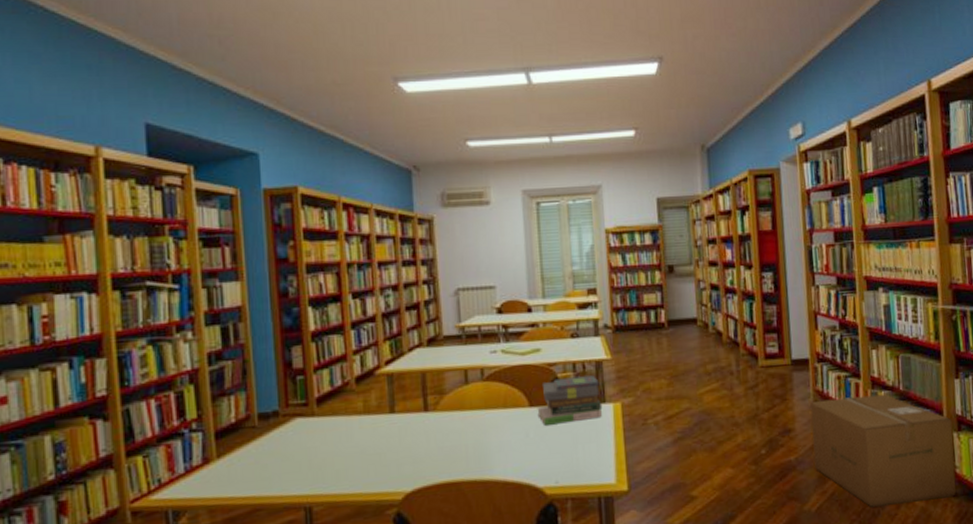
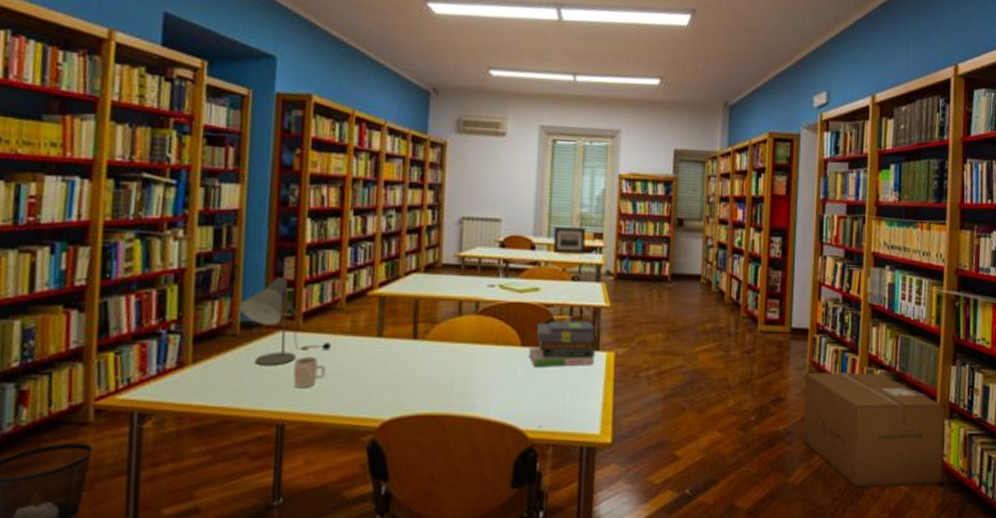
desk lamp: none [254,365,347,453] -> present [239,276,332,365]
mug: none [314,439,346,471] -> present [293,357,326,389]
picture frame: none [547,285,581,313] -> present [552,227,587,254]

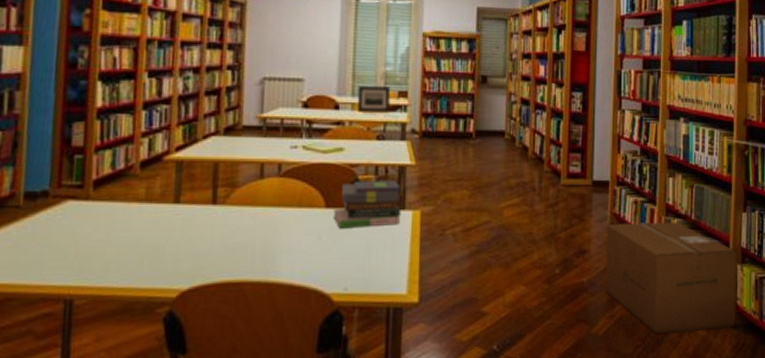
desk lamp: present [239,276,332,365] -> none [22,142,125,237]
mug: present [293,357,326,389] -> none [82,227,119,261]

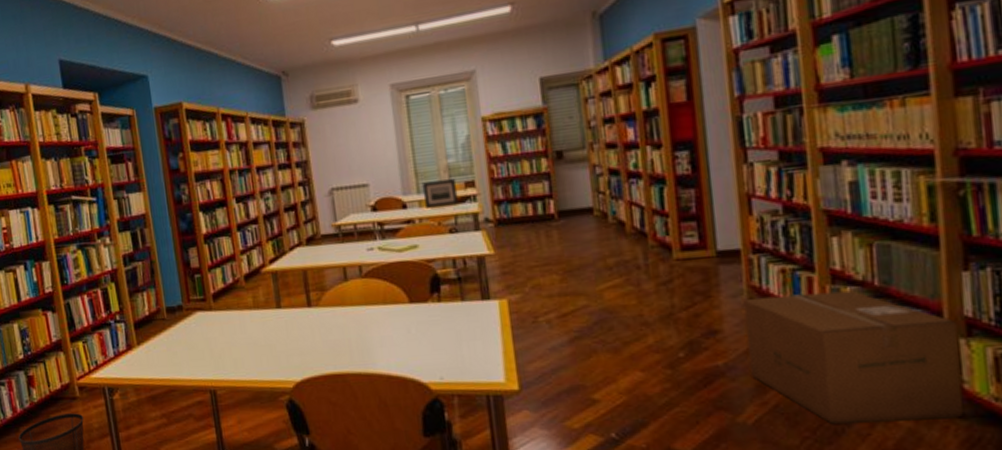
books: present [333,180,402,228] -> none [417,271,487,322]

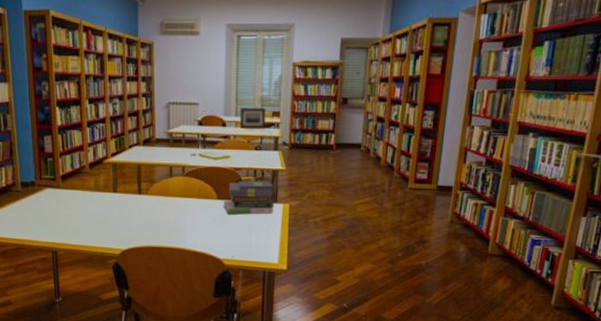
books: none [417,271,487,322] -> present [223,180,274,215]
box: present [743,290,964,424] -> none [441,220,571,310]

